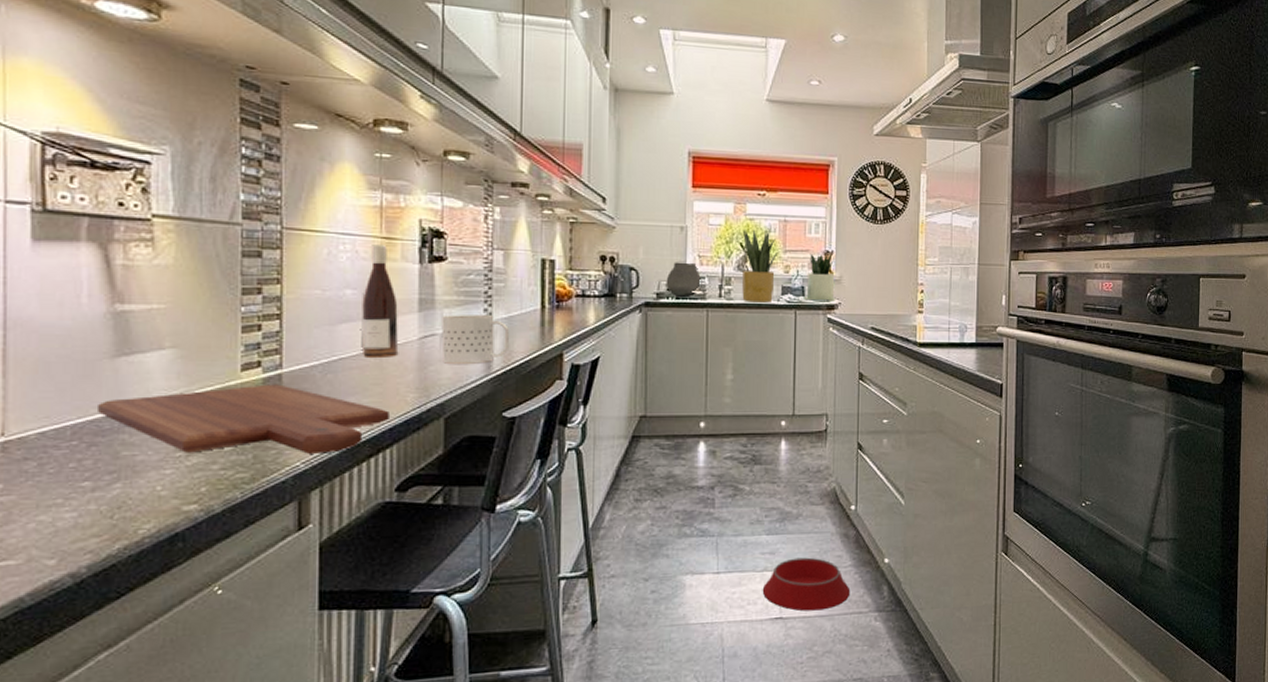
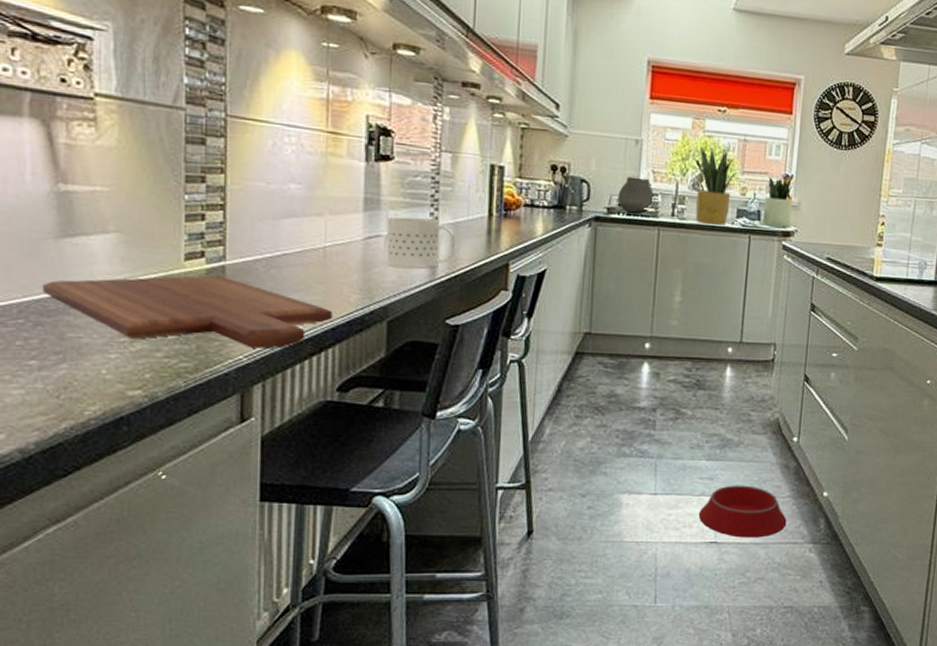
bottle: present [361,245,399,359] -> none [306,139,343,257]

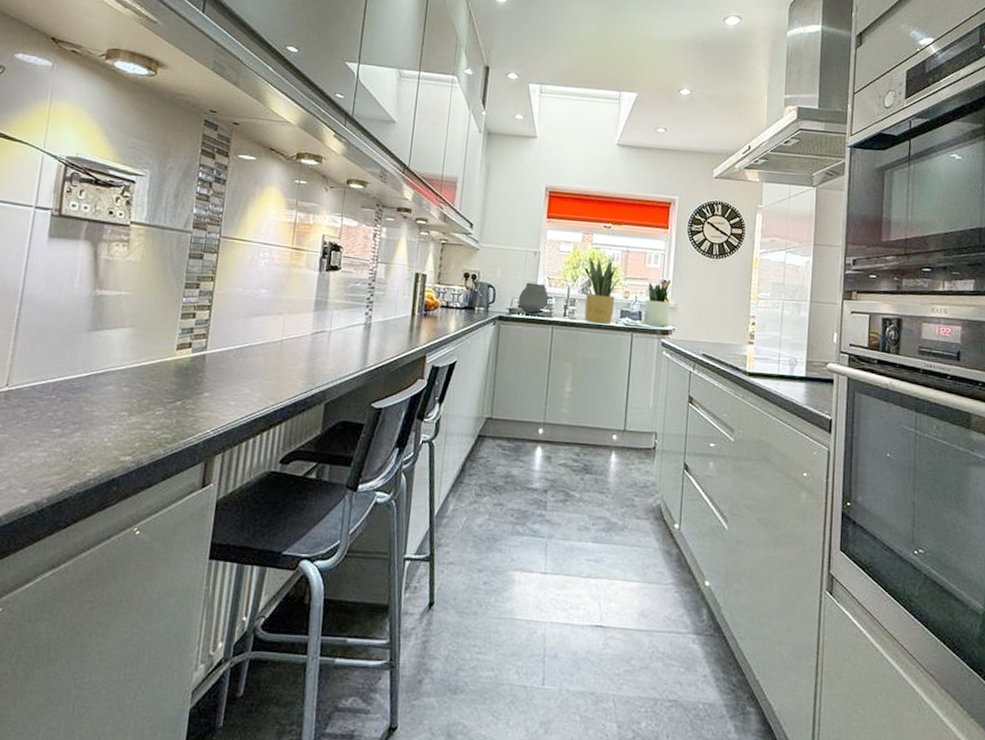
cutting board: present [43,275,332,349] -> none [73,362,282,424]
mug: present [386,216,456,270] -> none [328,315,385,360]
pet bowl: present [698,485,787,538] -> none [585,568,670,624]

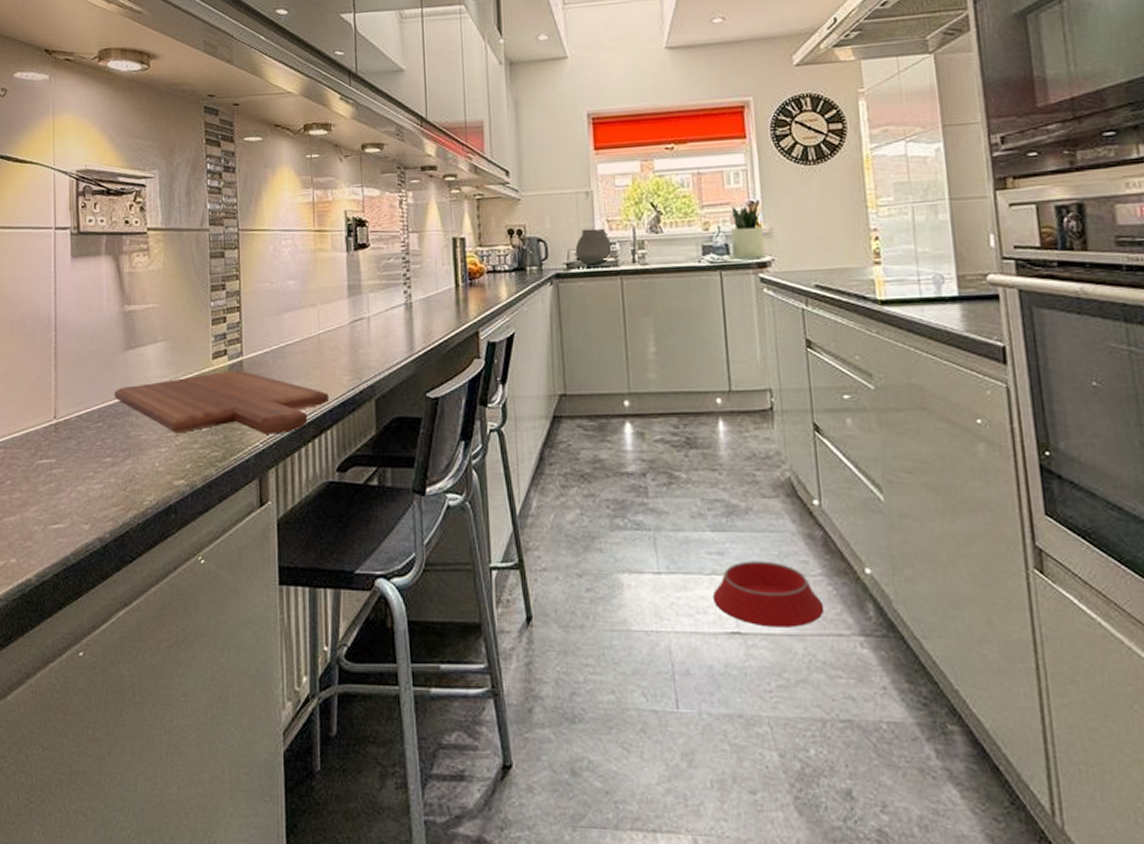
cutting board: none [73,362,282,424] -> present [115,370,329,434]
planter: present [584,256,621,324] -> none [653,185,696,266]
pet bowl: none [585,568,670,624] -> present [712,561,824,628]

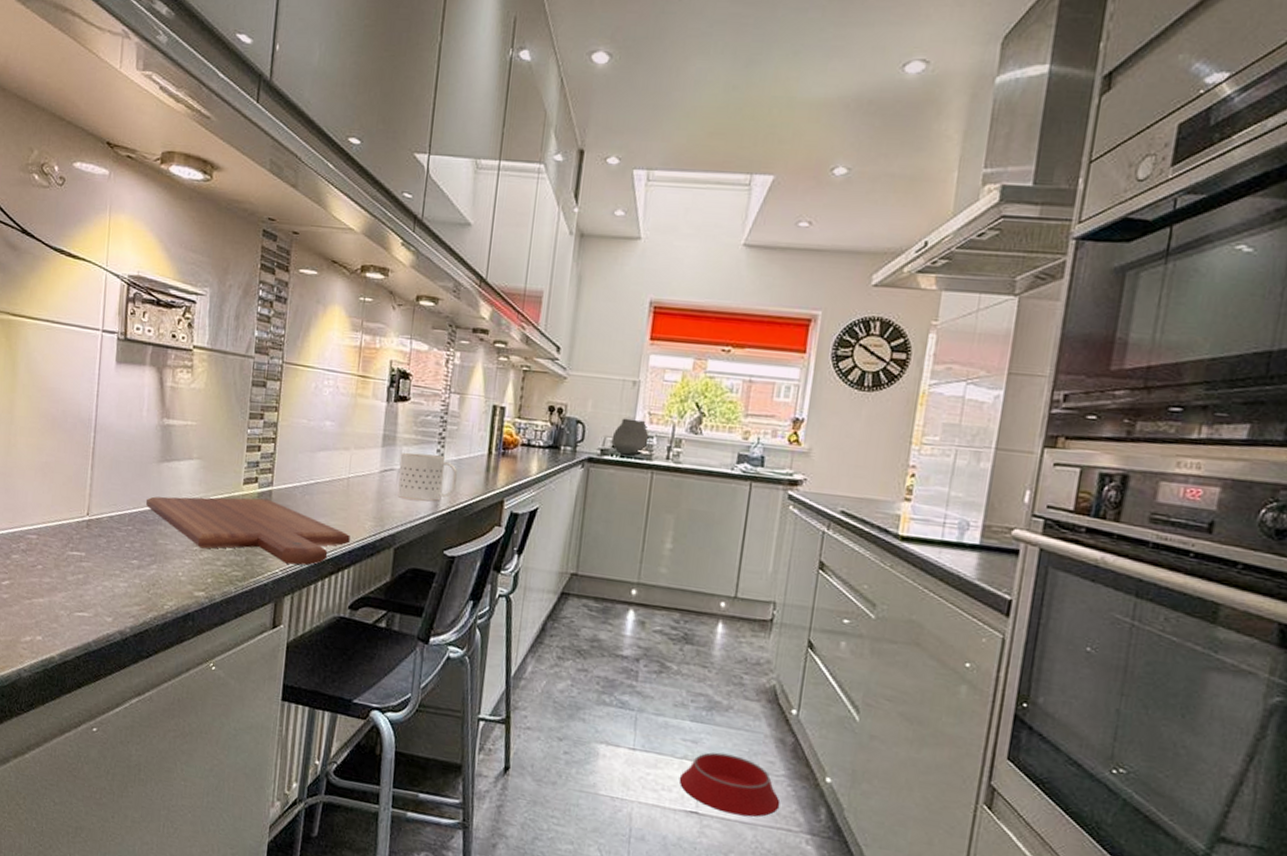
mug: none [368,297,429,347] -> present [397,452,458,502]
planter: present [730,205,768,261] -> none [763,420,804,477]

